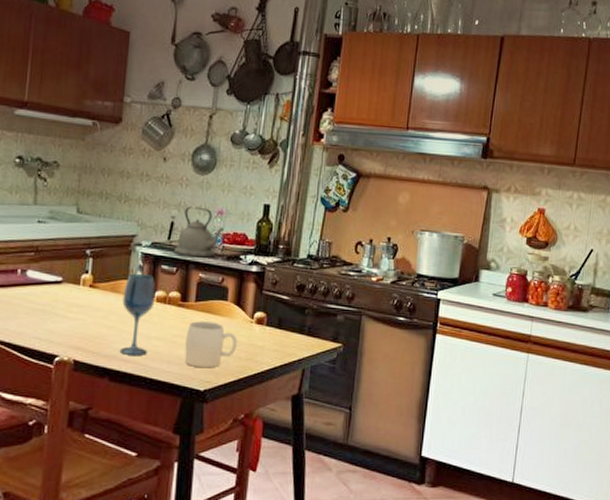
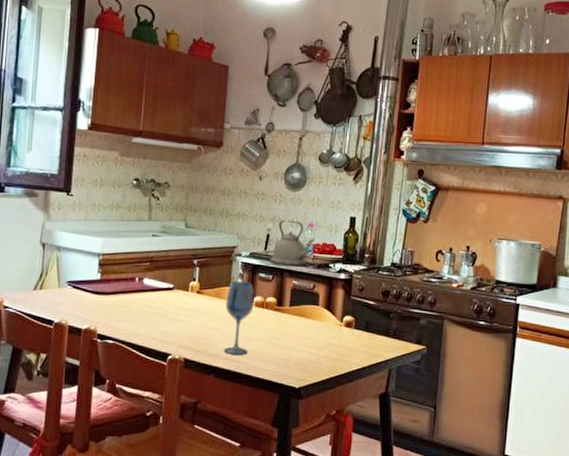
mug: present [184,321,237,368] -> none [281,324,328,368]

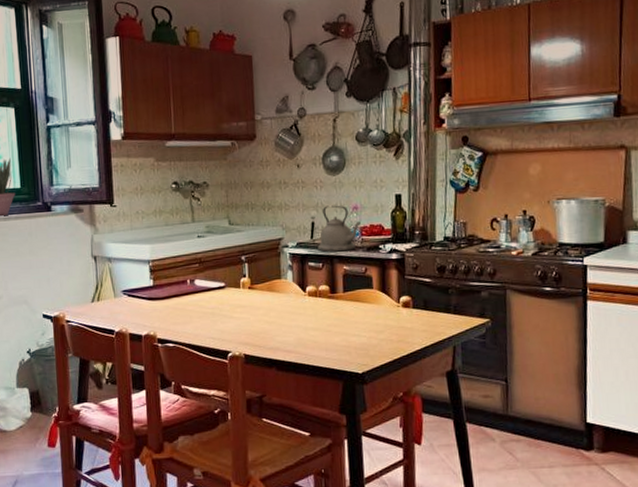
wineglass: present [223,280,254,355] -> none [278,272,307,346]

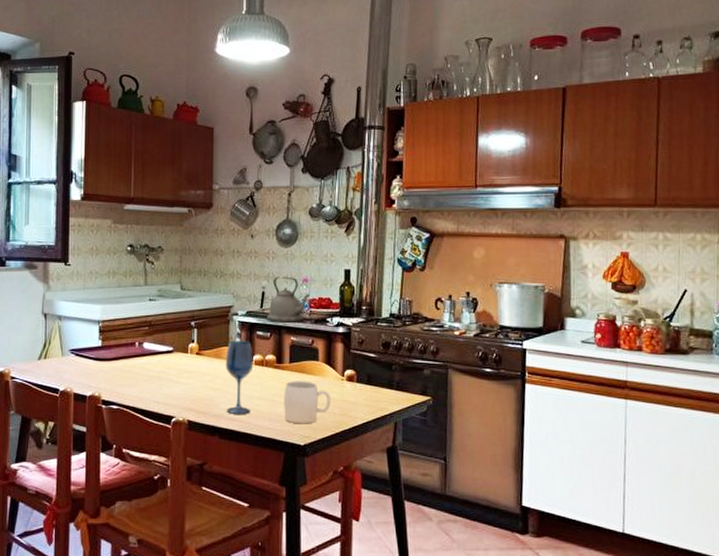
wineglass: none [278,272,307,346] -> present [225,340,254,414]
mug: none [339,309,387,353] -> present [284,381,331,424]

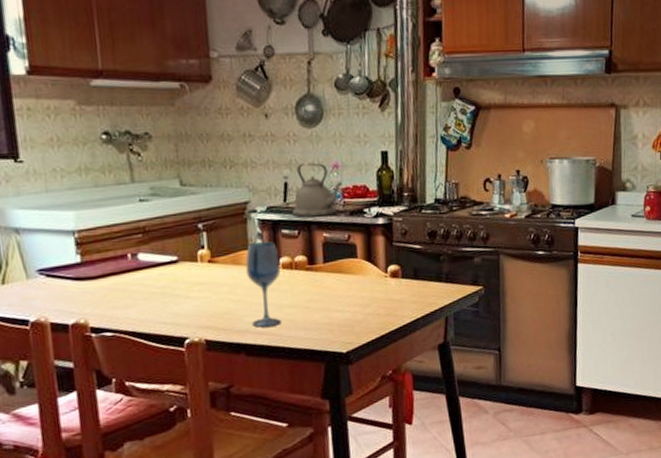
mug: present [284,381,331,424] -> none [319,281,374,331]

